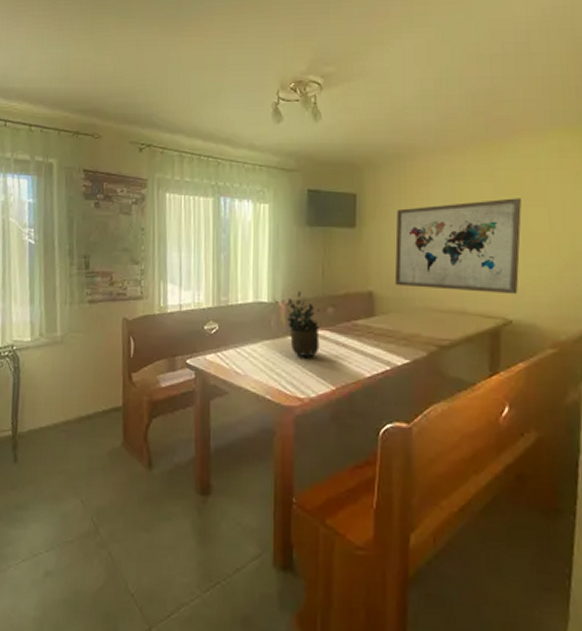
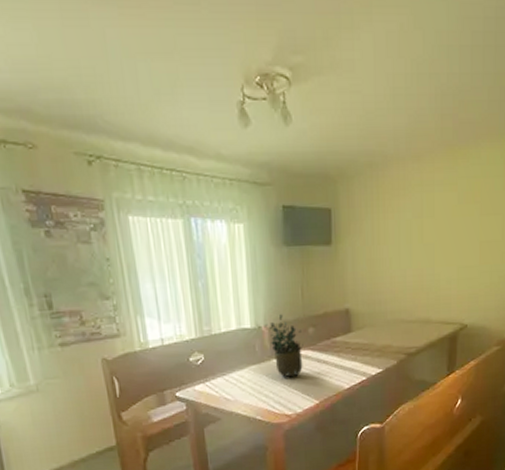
wall art: present [394,198,522,295] -> none [368,207,480,302]

